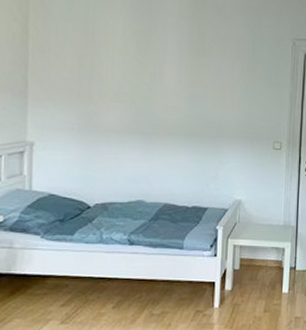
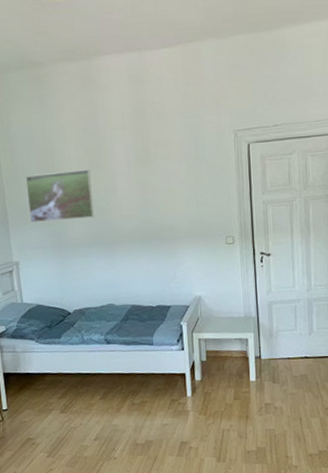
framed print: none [55,47,136,104] -> present [25,169,94,222]

